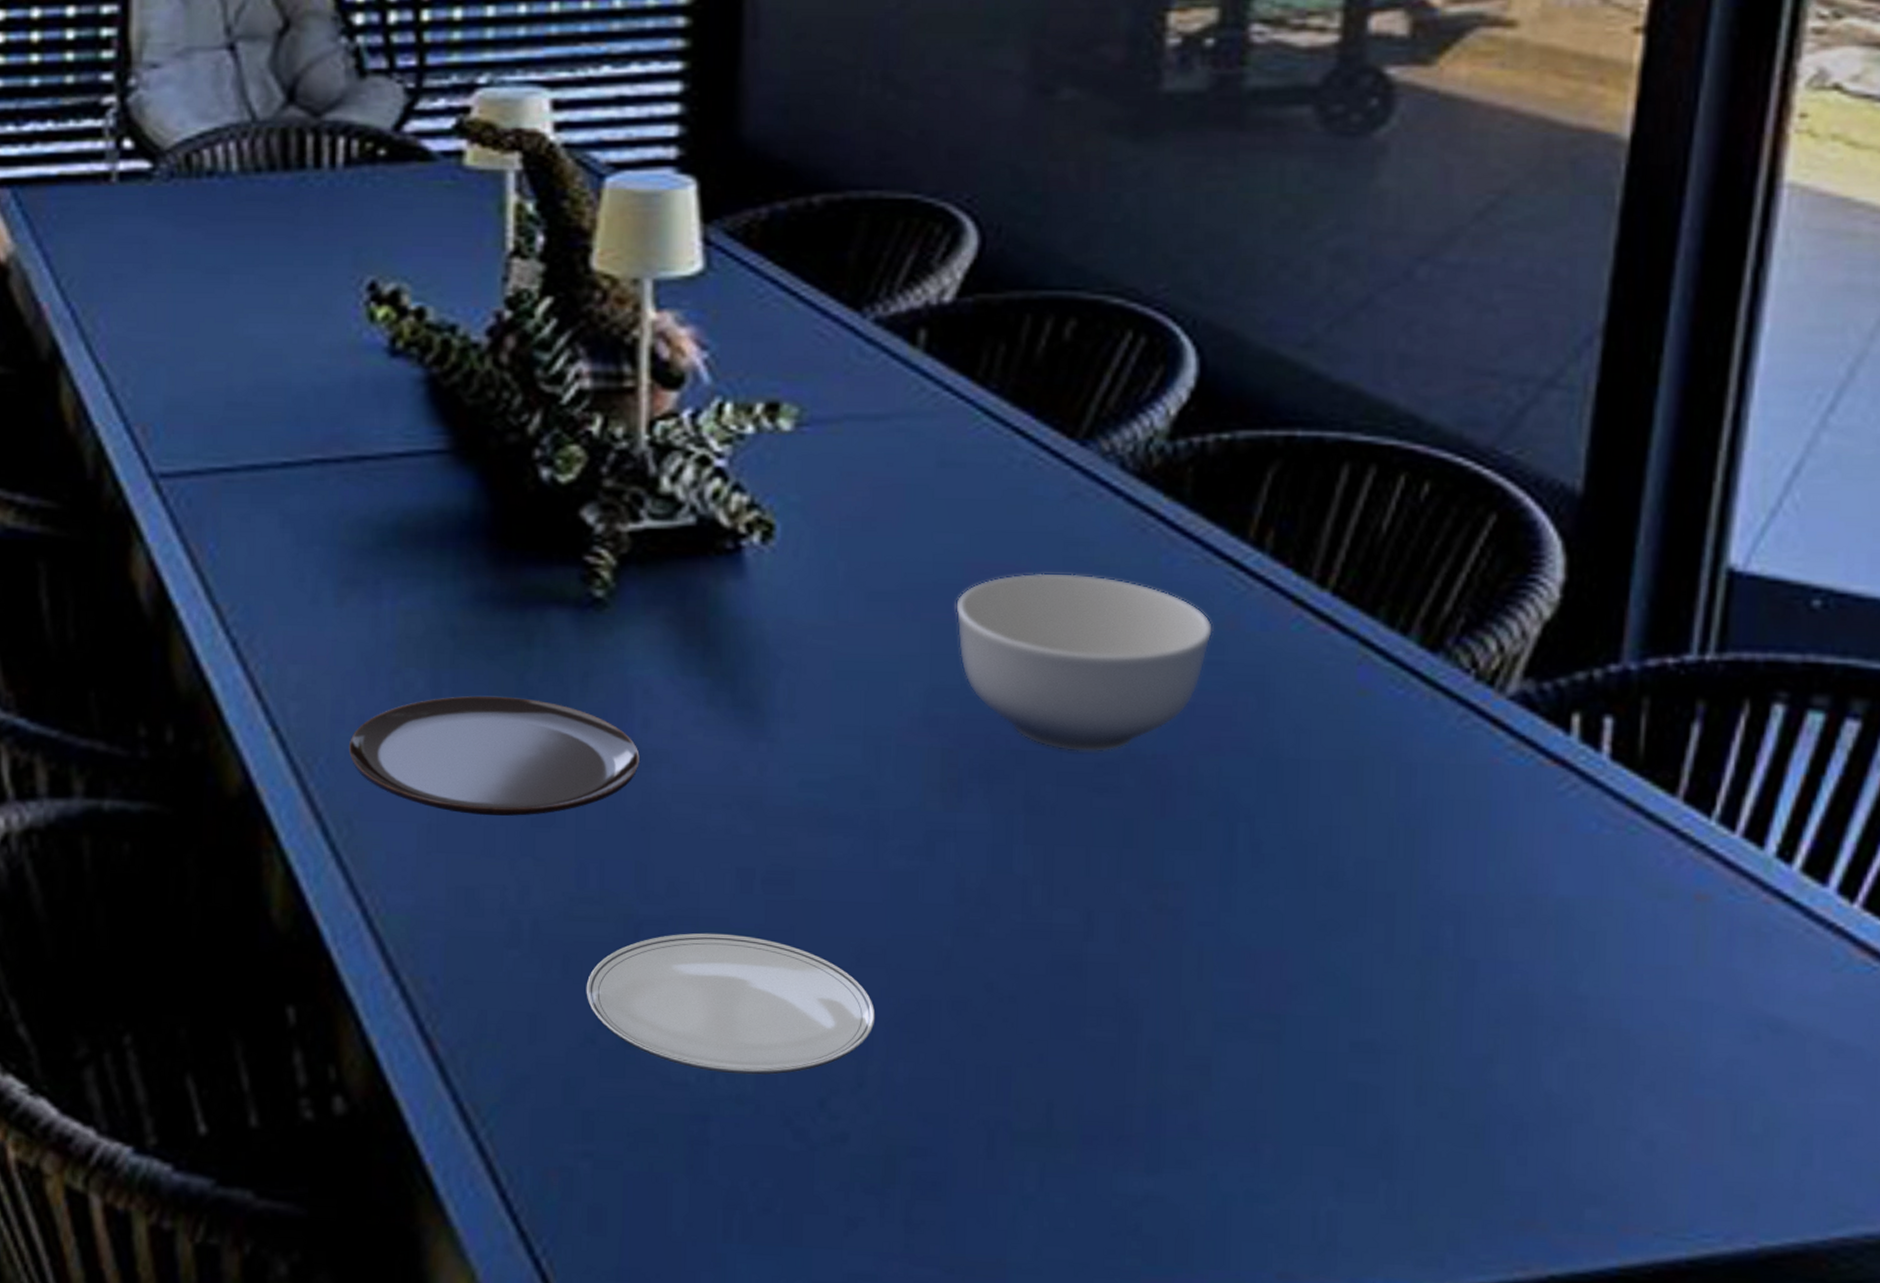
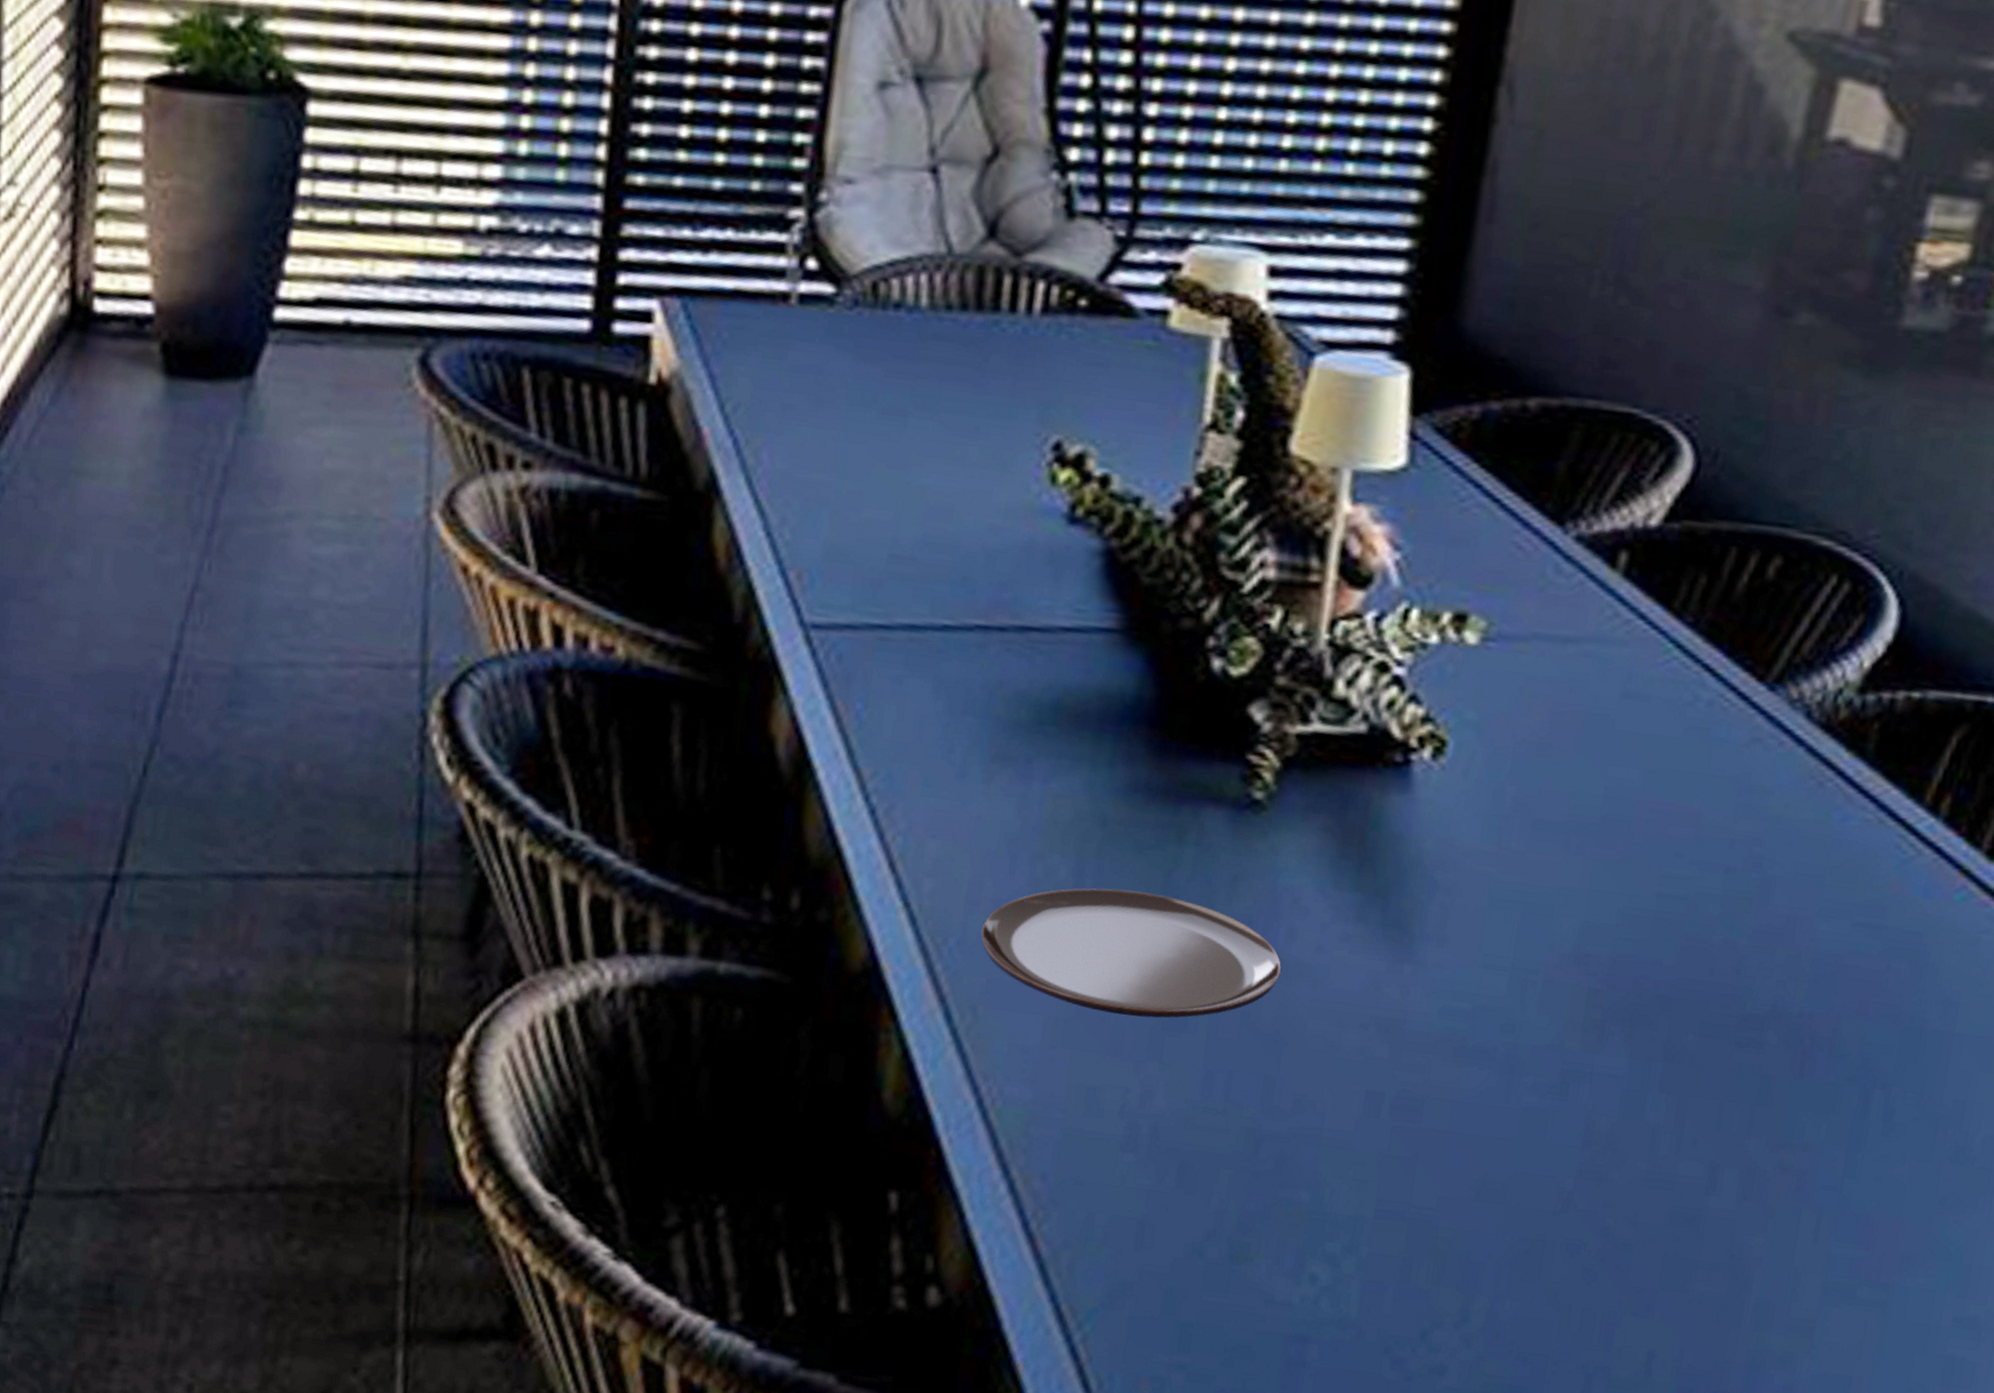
plate: present [586,933,876,1075] -> none [1198,1152,1489,1302]
bowl: present [955,573,1214,753] -> none [1618,816,1877,1006]

